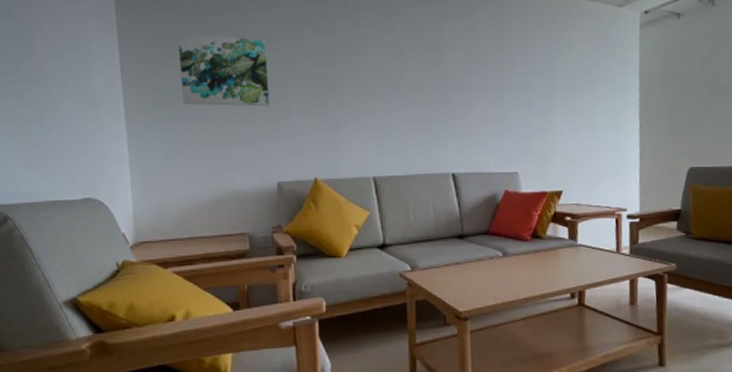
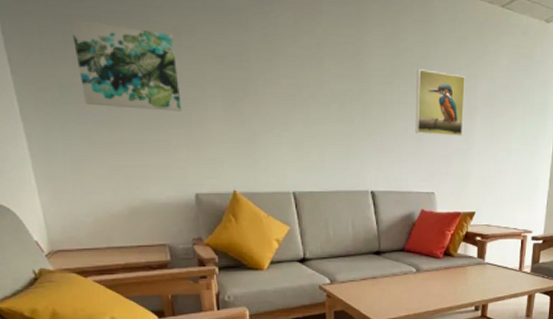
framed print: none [493,56,543,117] -> present [415,69,465,136]

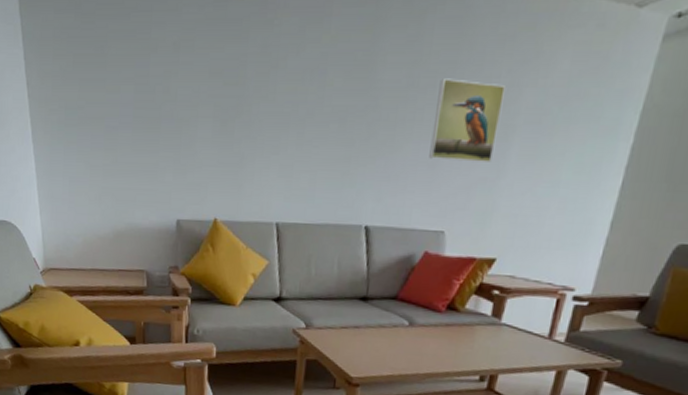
wall art: present [70,18,182,112] -> none [81,40,173,133]

